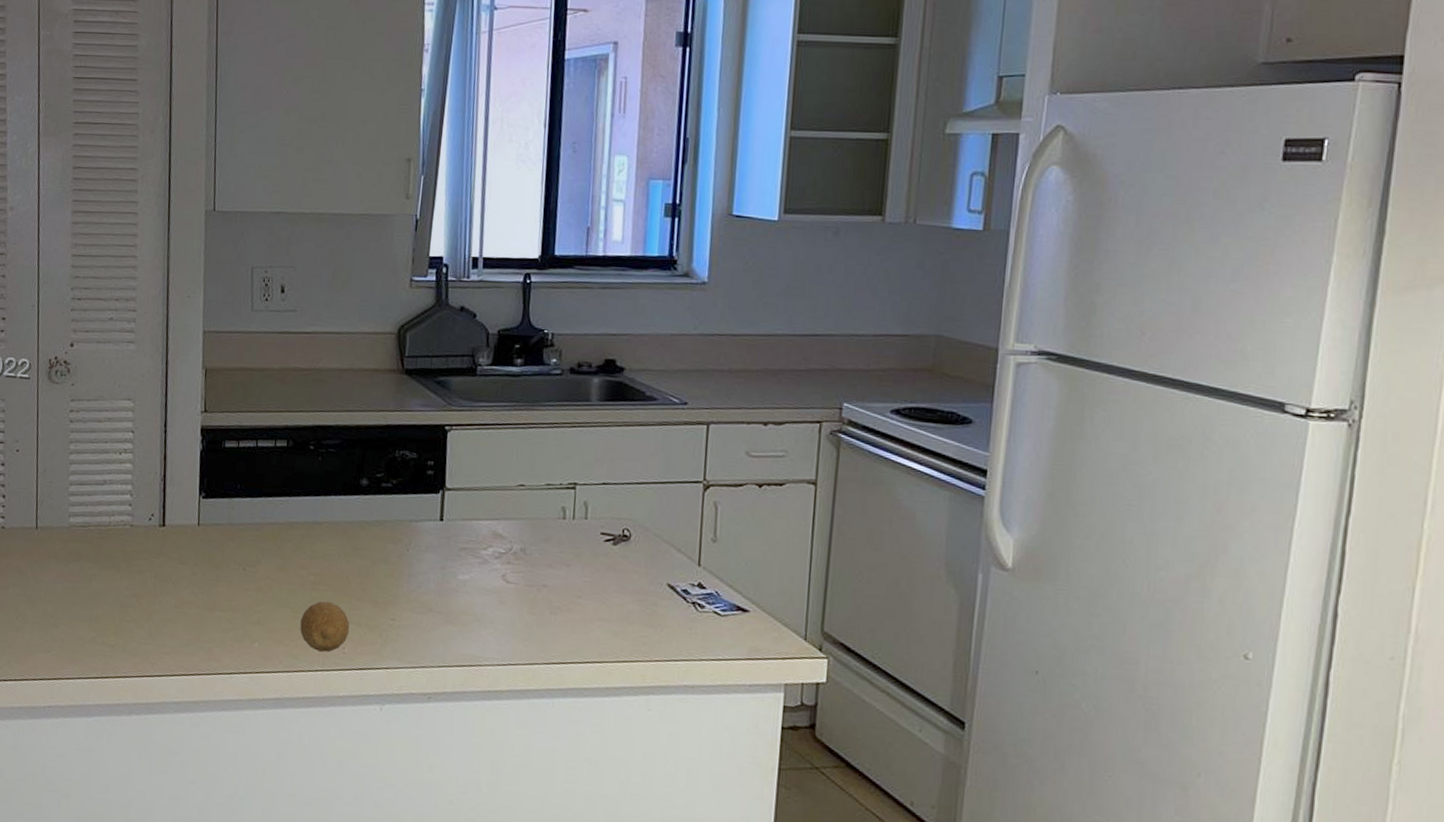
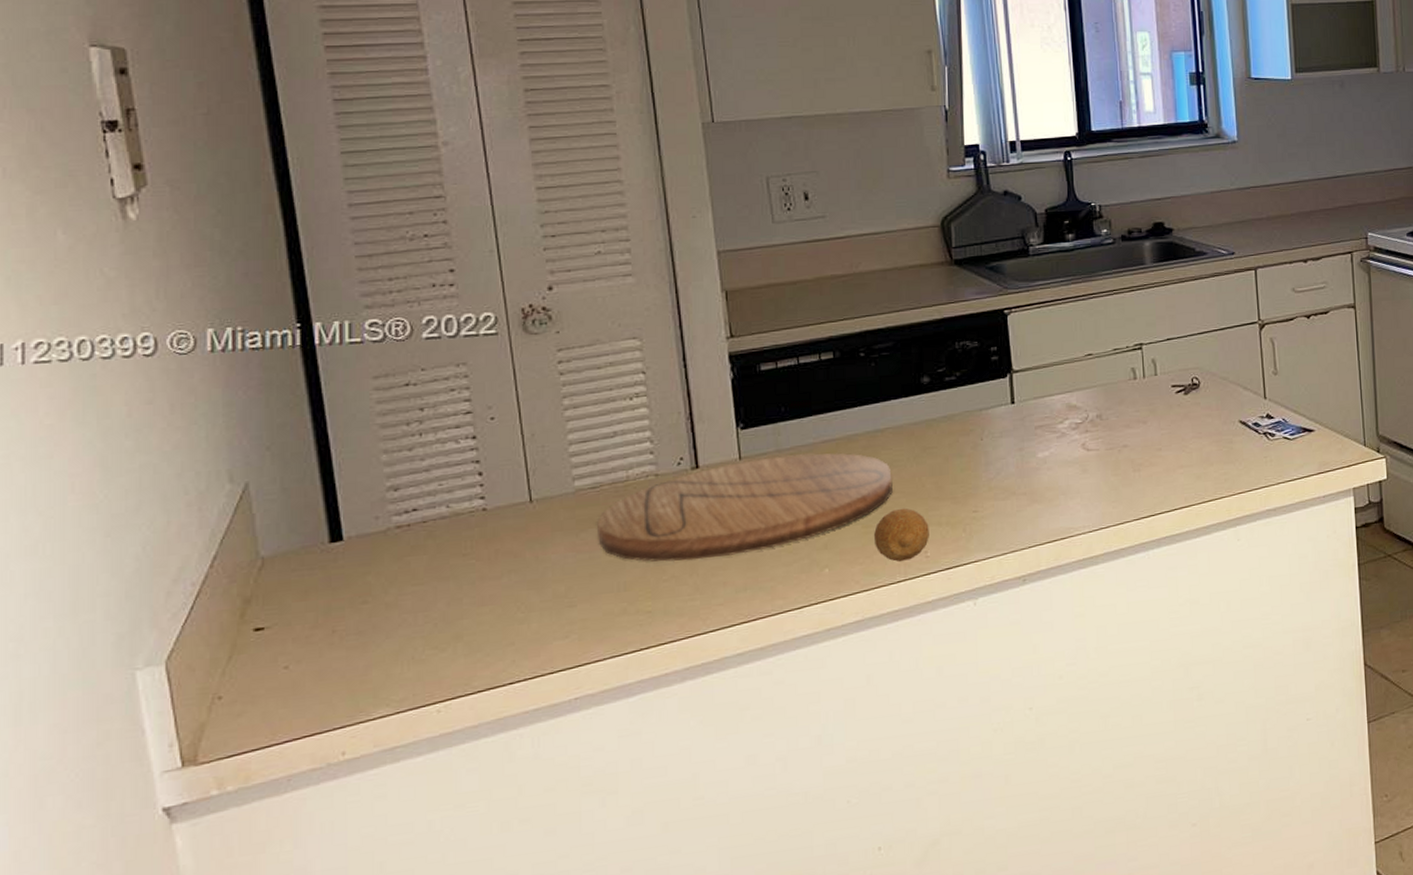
cutting board: none [81,528,323,613] -> present [597,453,893,562]

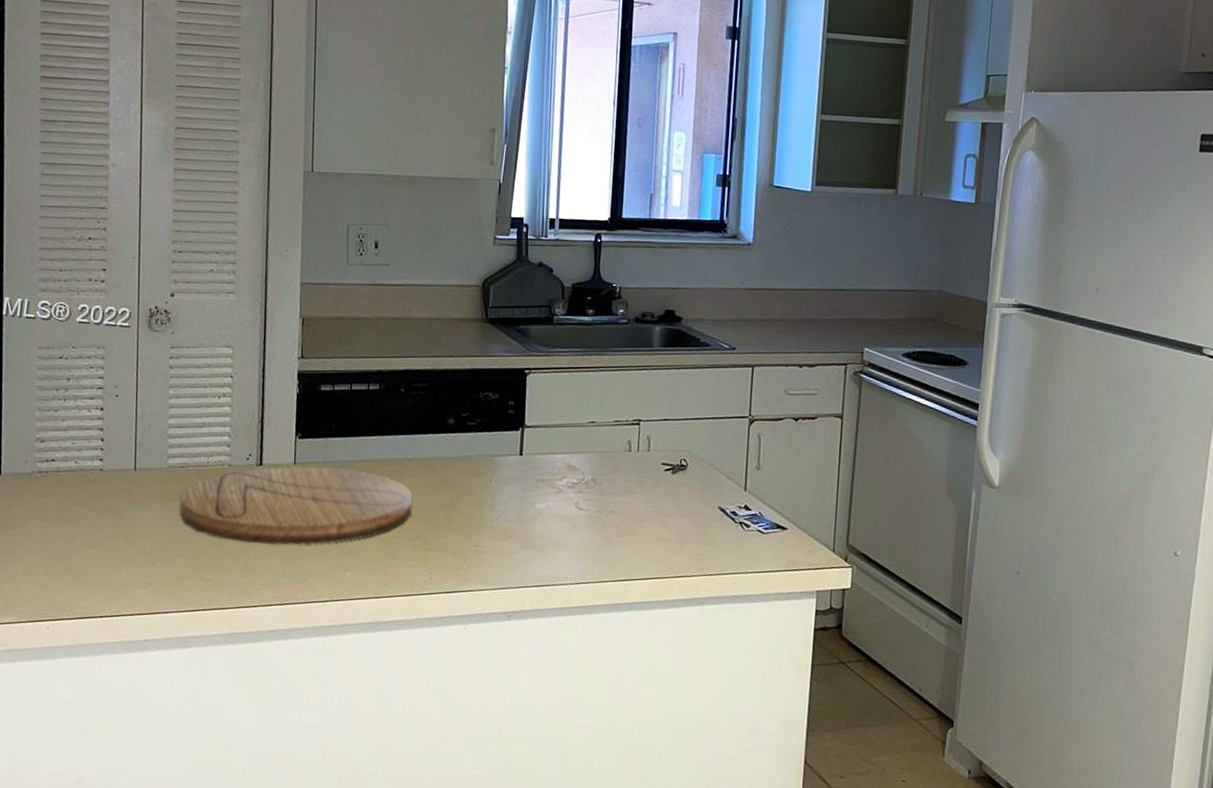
fruit: present [874,508,929,562] -> none [390,531,437,578]

